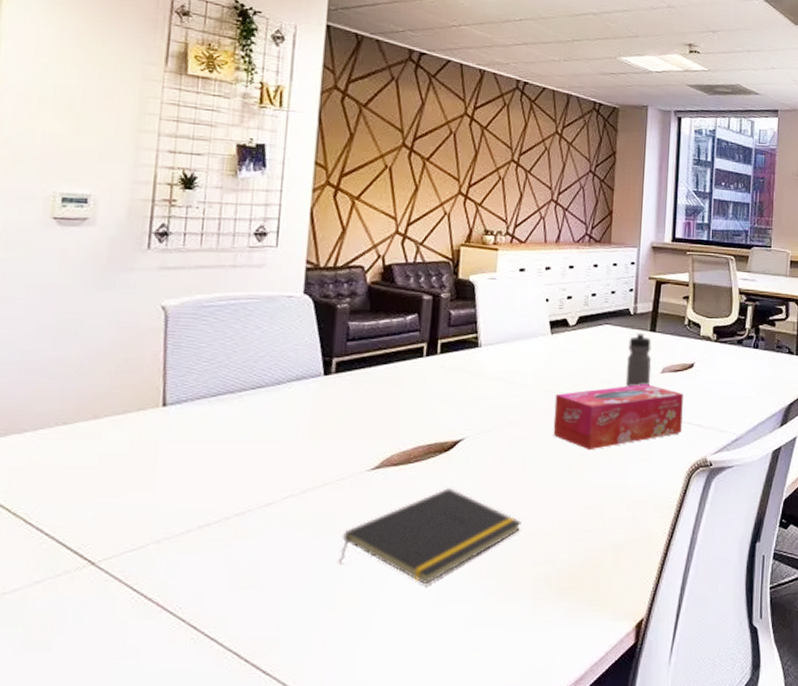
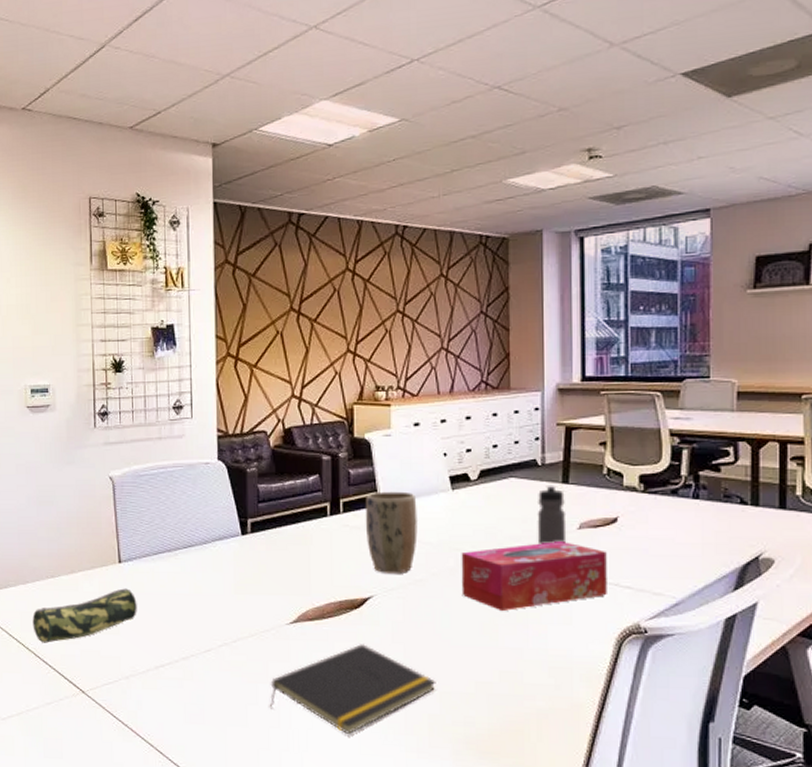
pencil case: none [26,436,183,506] -> present [32,588,137,643]
plant pot: none [462,333,517,415] -> present [365,491,418,574]

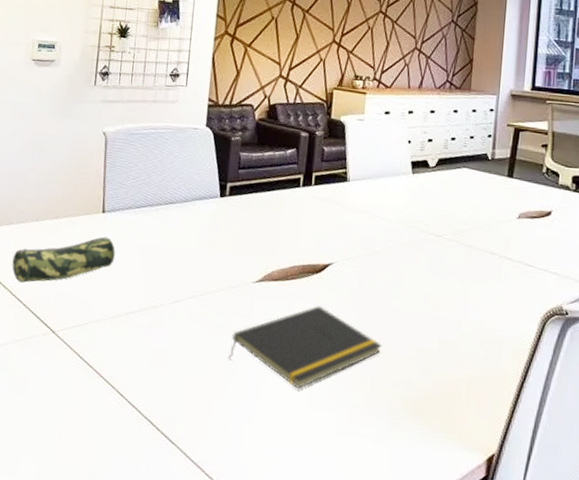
plant pot: present [365,491,418,574] -> none [333,169,381,245]
tissue box: present [461,542,607,611] -> none [412,227,540,286]
water bottle: present [537,485,567,544] -> none [481,177,509,230]

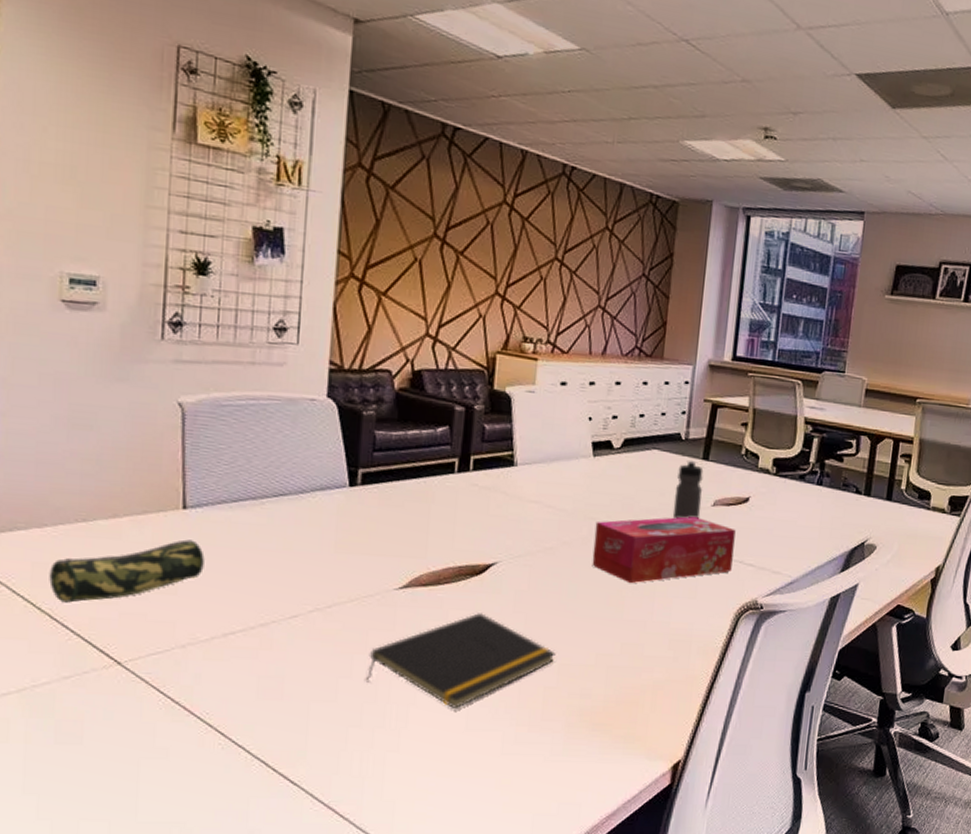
tissue box: none [412,227,540,286] -> present [592,516,736,583]
water bottle: none [481,177,509,230] -> present [672,460,704,519]

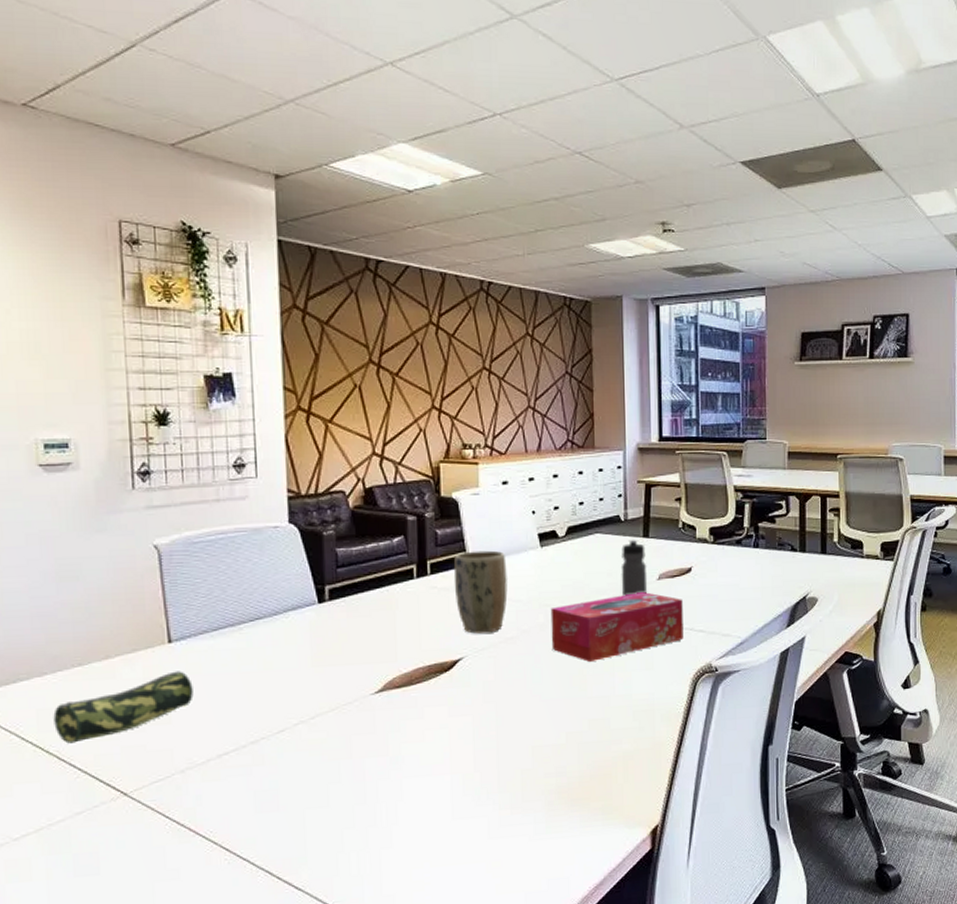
notepad: present [367,613,556,710] -> none [354,707,528,801]
plant pot: none [496,451,555,540] -> present [454,550,508,634]

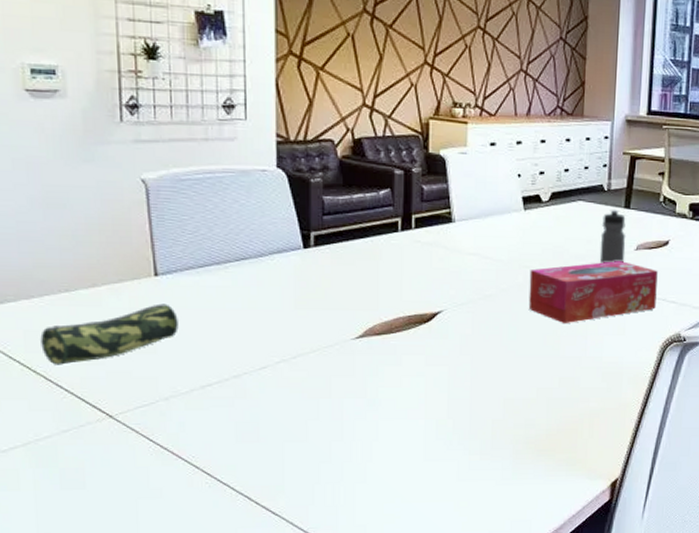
plant pot: present [454,550,508,634] -> none [437,209,490,289]

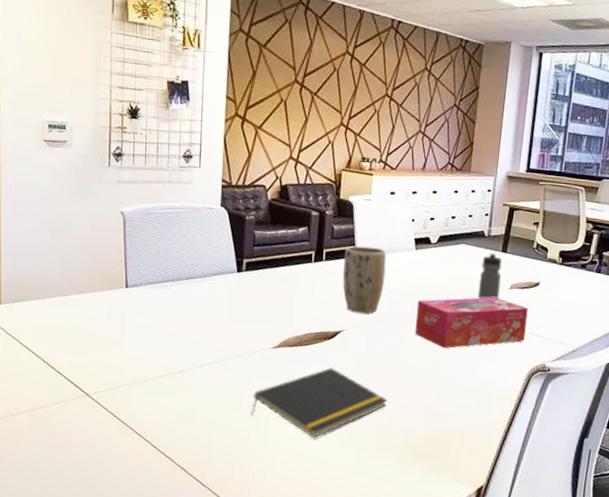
pencil case: present [40,303,179,365] -> none [43,309,141,352]
notepad: none [333,357,501,443] -> present [252,367,388,438]
plant pot: none [437,209,490,289] -> present [342,246,387,314]

